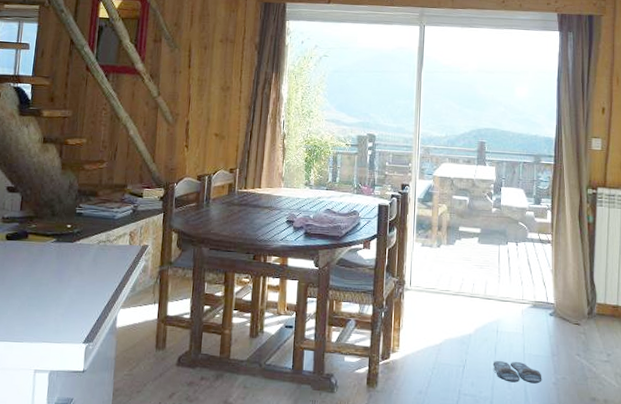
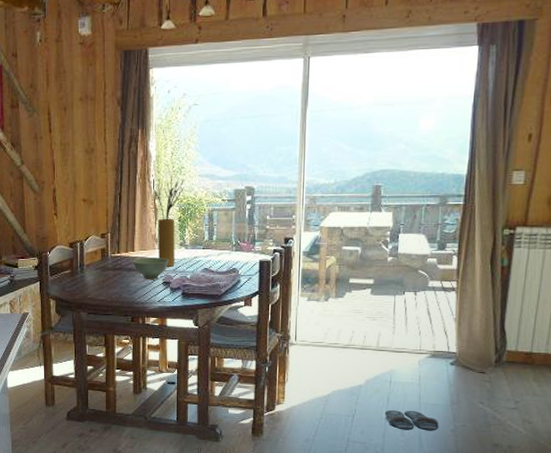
bowl: none [259,195,294,218] -> present [133,258,169,279]
vase: none [284,118,313,206] -> present [154,175,185,267]

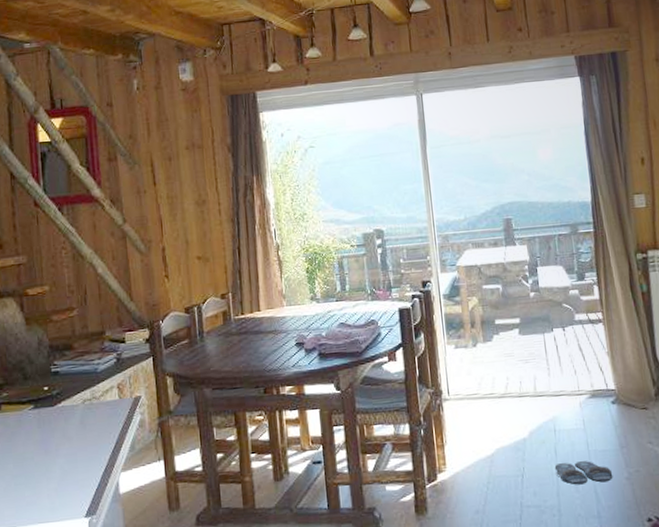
bowl: present [133,258,169,279] -> none [260,315,300,342]
vase: present [154,175,185,267] -> none [276,223,309,325]

